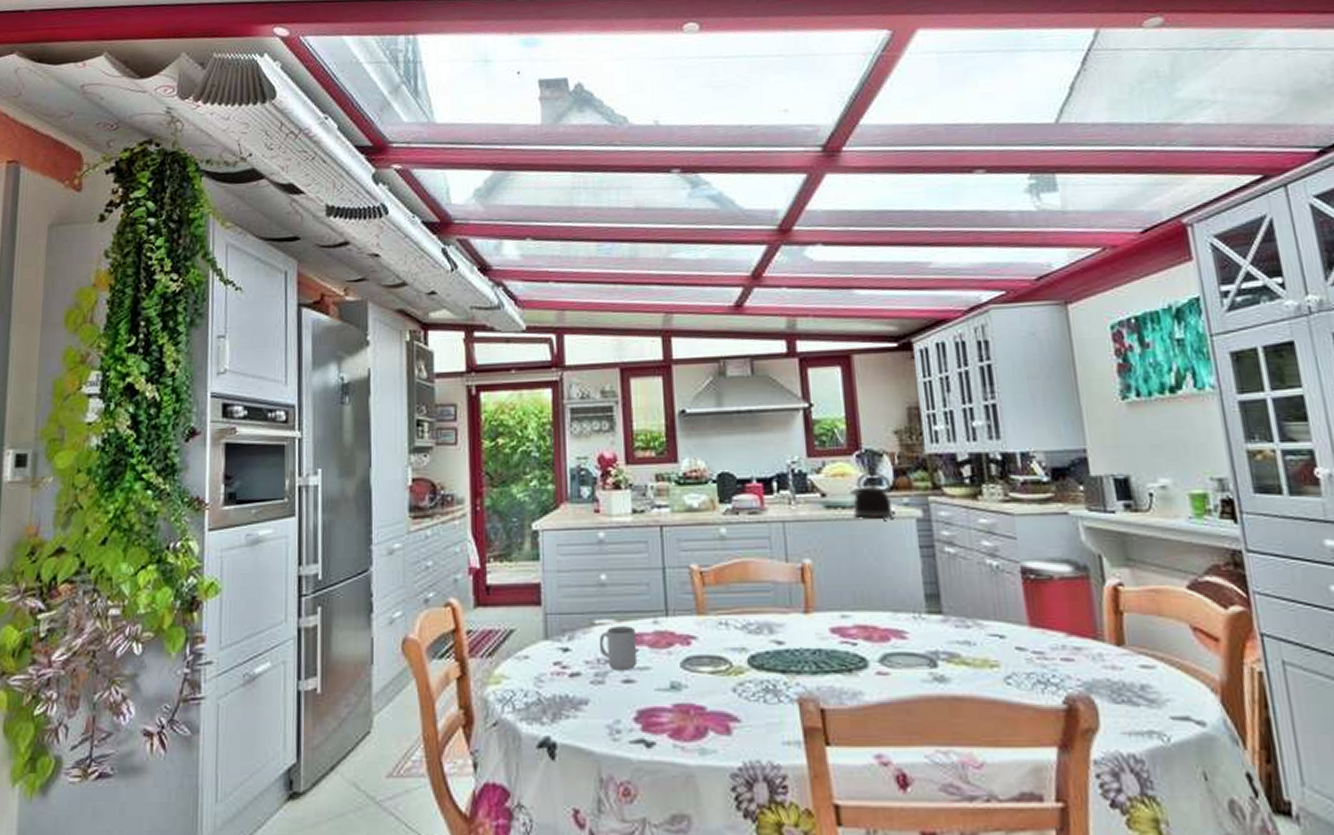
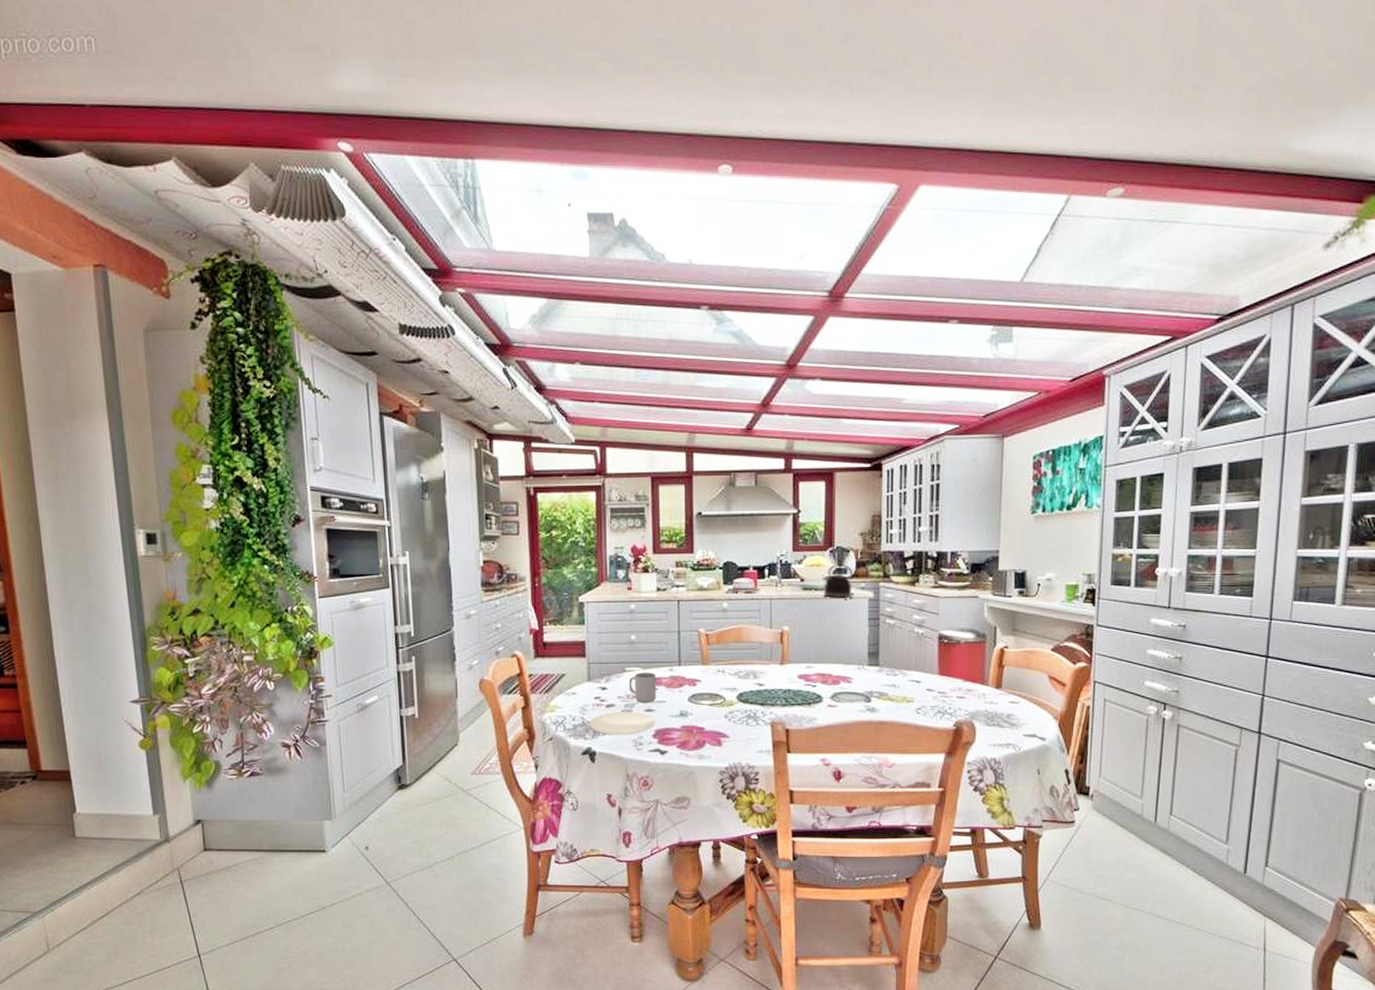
plate: none [546,682,638,718] -> present [589,711,656,735]

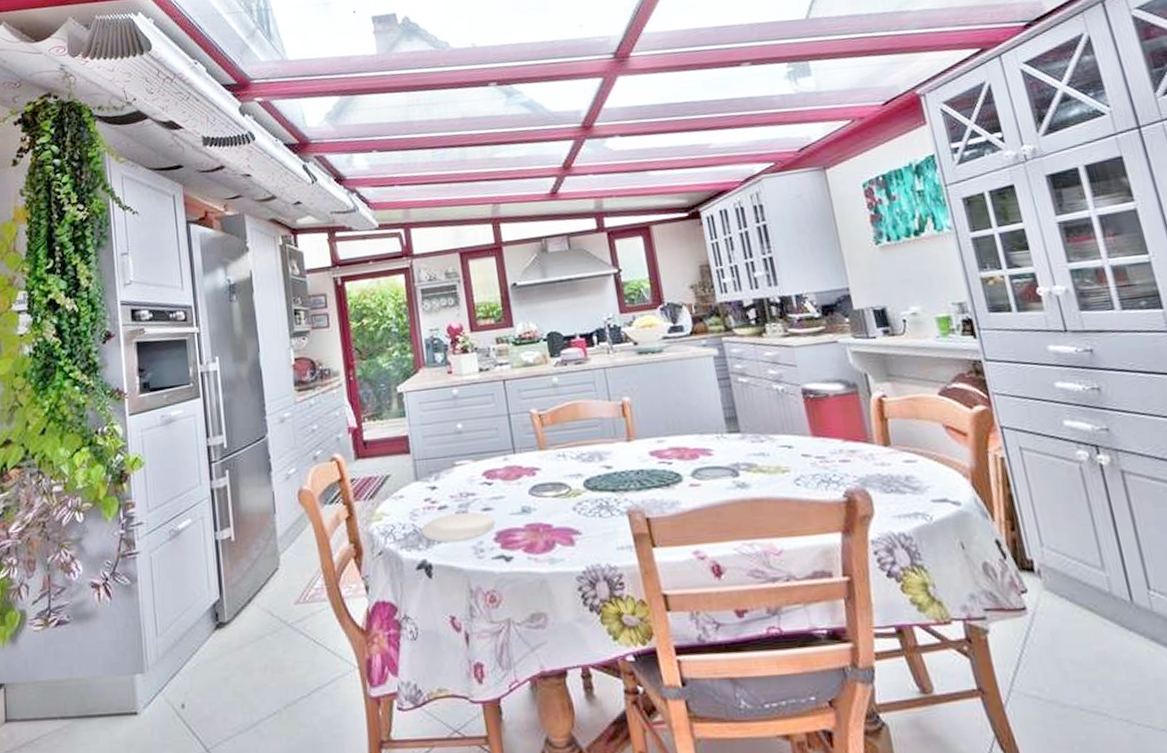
cup: present [628,672,657,704] -> none [460,464,494,502]
kettle: present [822,563,854,599] -> none [657,320,696,361]

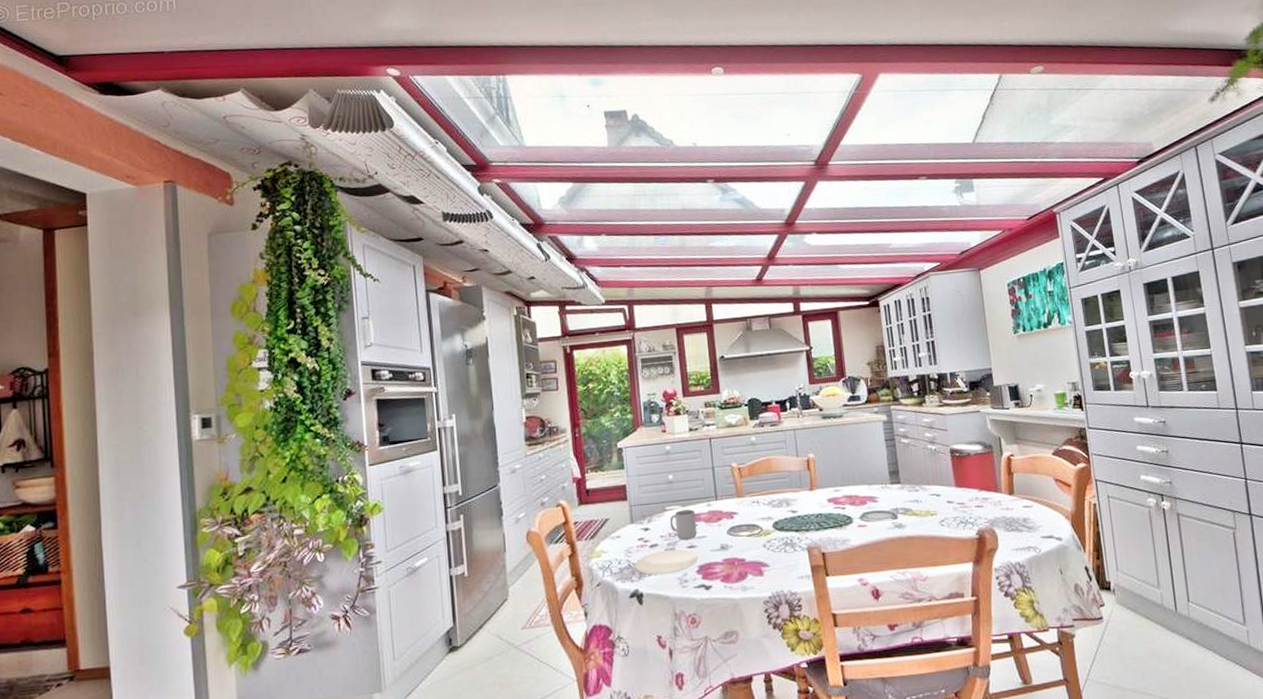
cup: none [460,464,494,502] -> present [669,509,698,541]

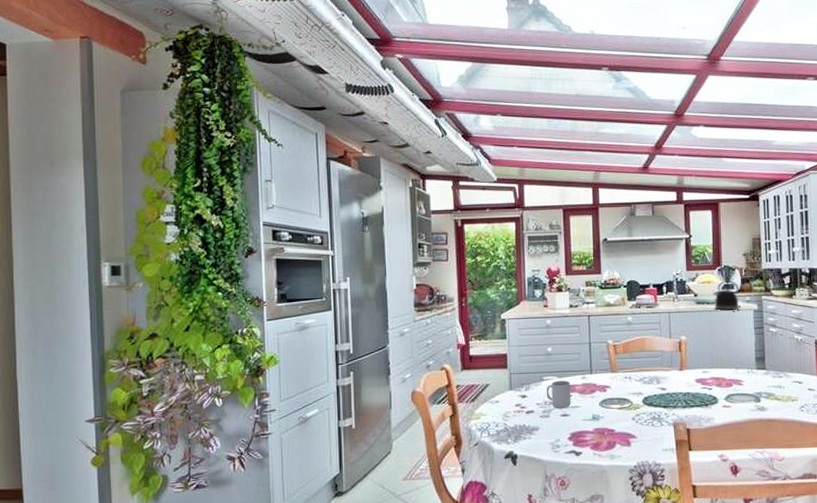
plate: present [634,549,699,575] -> none [510,416,571,439]
kettle: none [839,391,869,424] -> present [713,280,740,311]

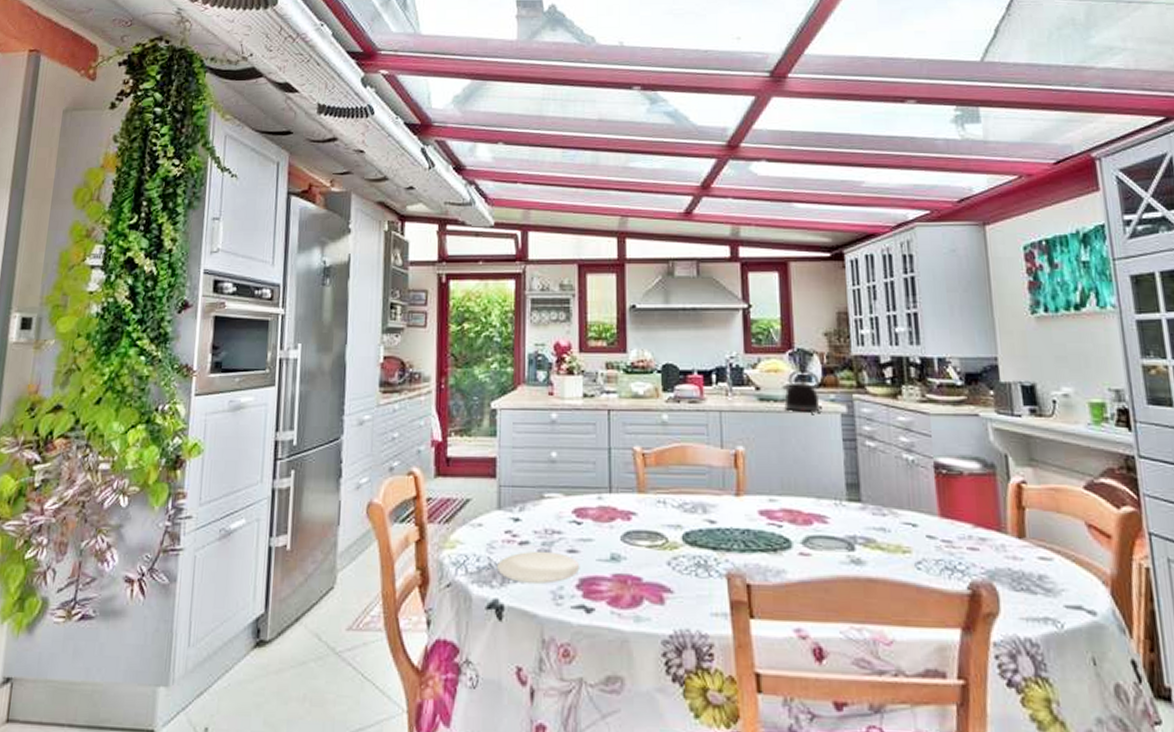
plate: none [510,416,571,439] -> present [496,551,580,584]
cup: present [546,380,571,409] -> none [547,500,582,542]

